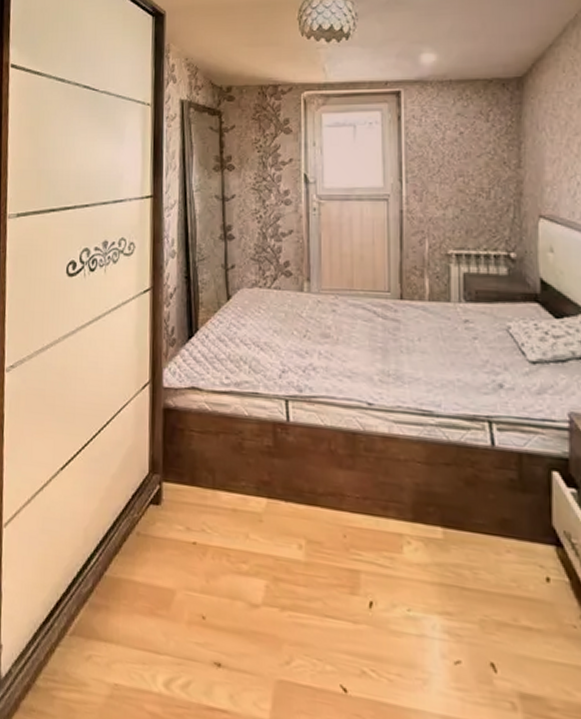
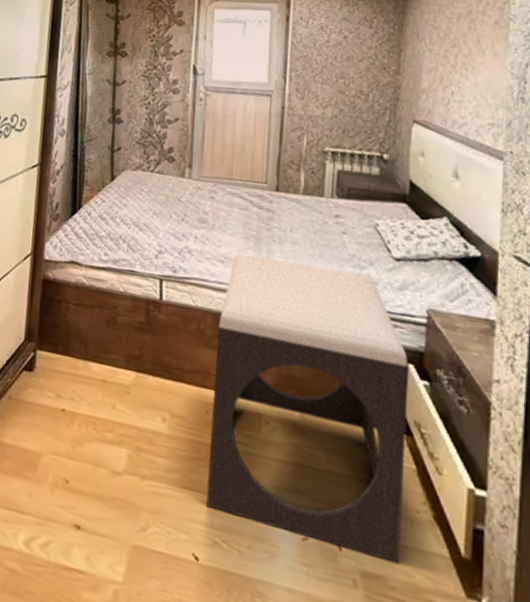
footstool: none [349,367,559,684] -> present [206,253,409,565]

